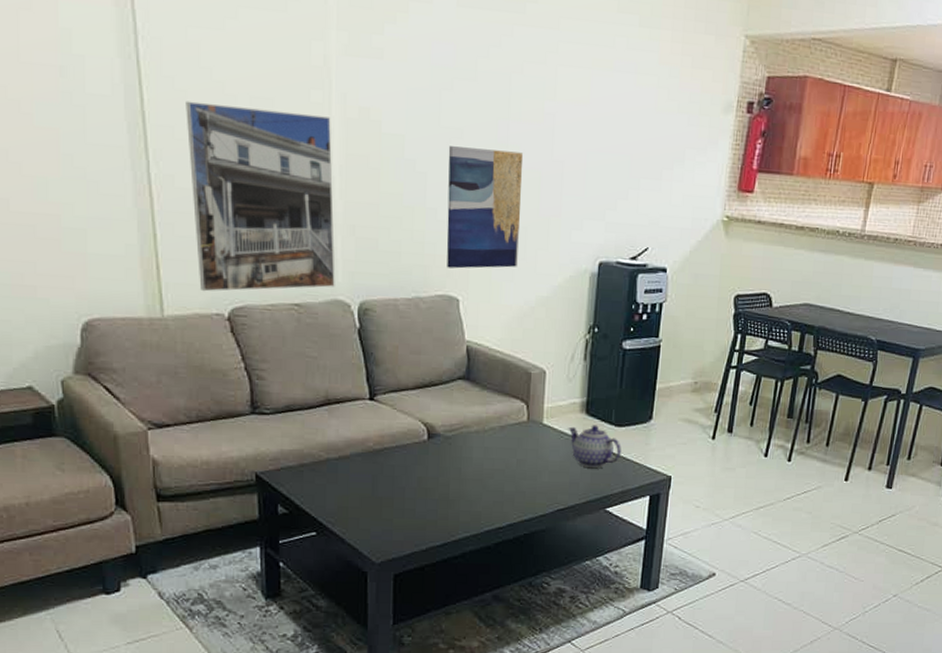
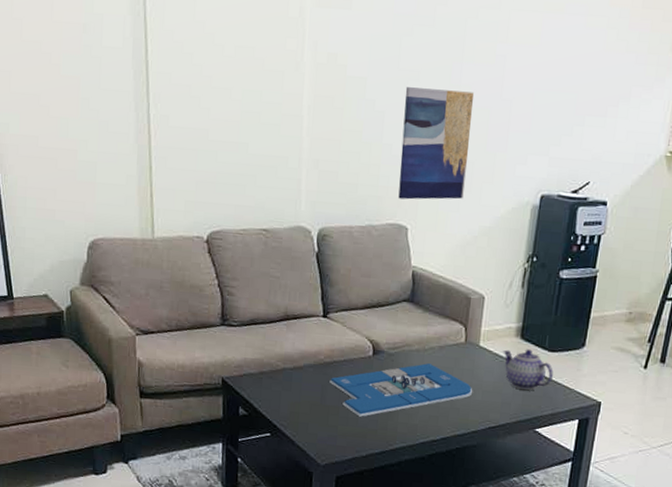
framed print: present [186,101,335,292] -> none [181,51,303,217]
board game: none [381,445,539,508] -> present [329,363,473,417]

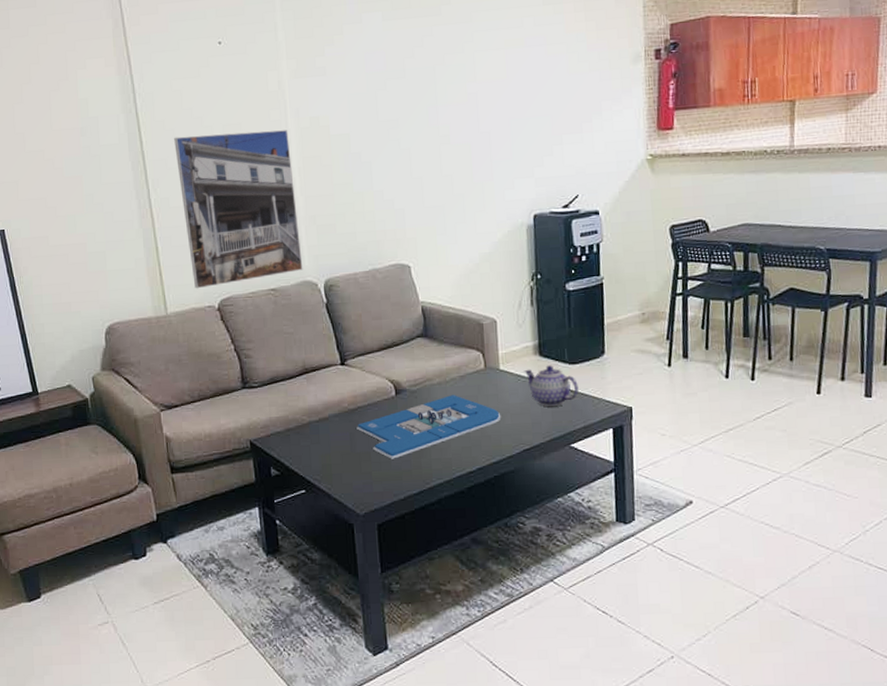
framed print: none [181,51,303,217] -> present [174,130,303,289]
wall art: present [398,87,475,200] -> none [387,130,459,240]

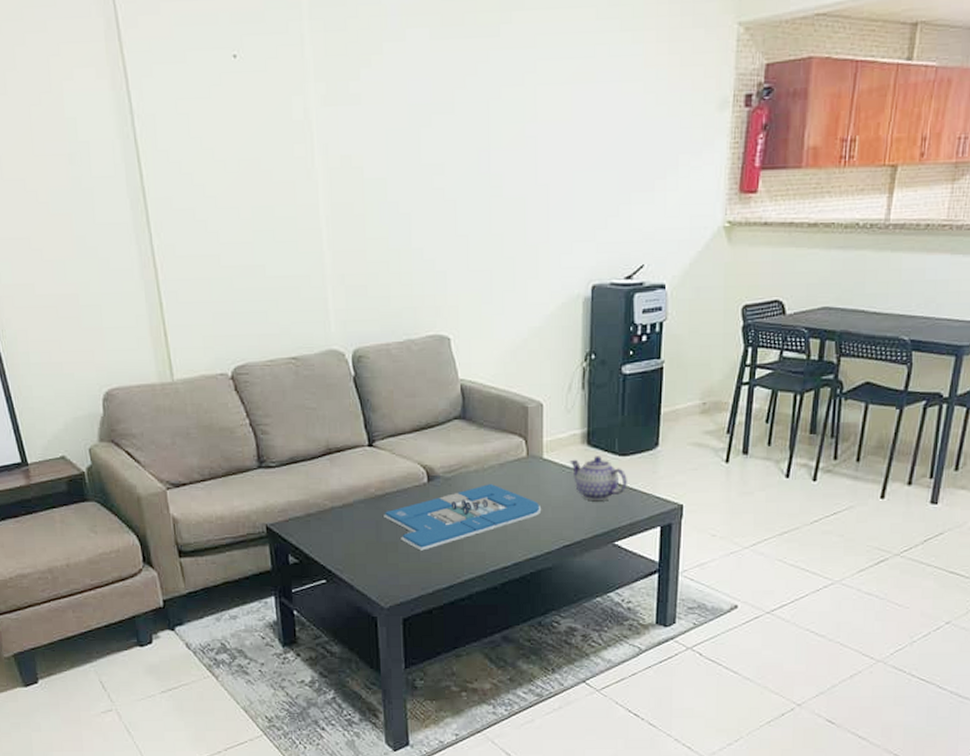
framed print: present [174,130,303,289] -> none [180,169,329,354]

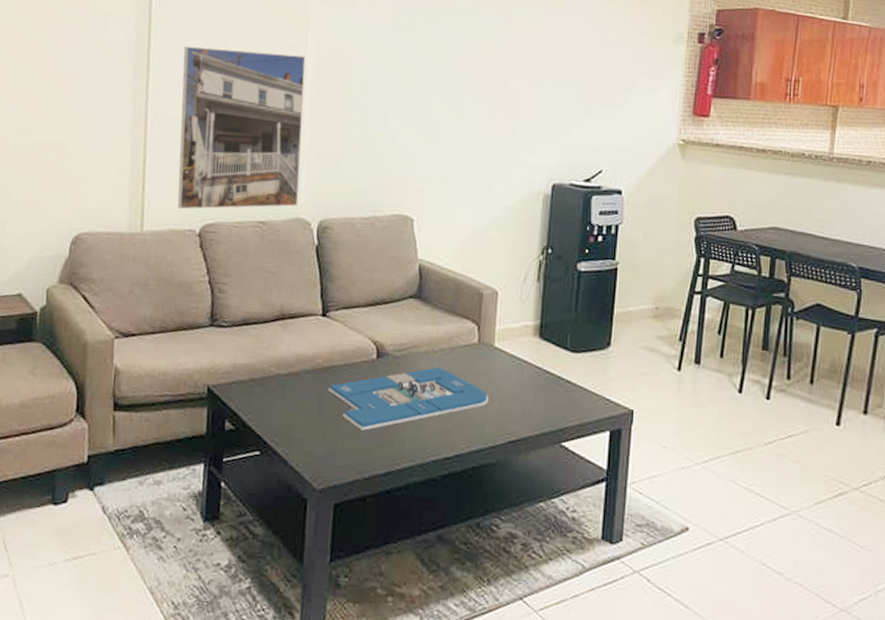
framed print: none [180,169,329,354] -> present [177,46,306,210]
teapot: present [569,456,627,500] -> none [520,349,578,397]

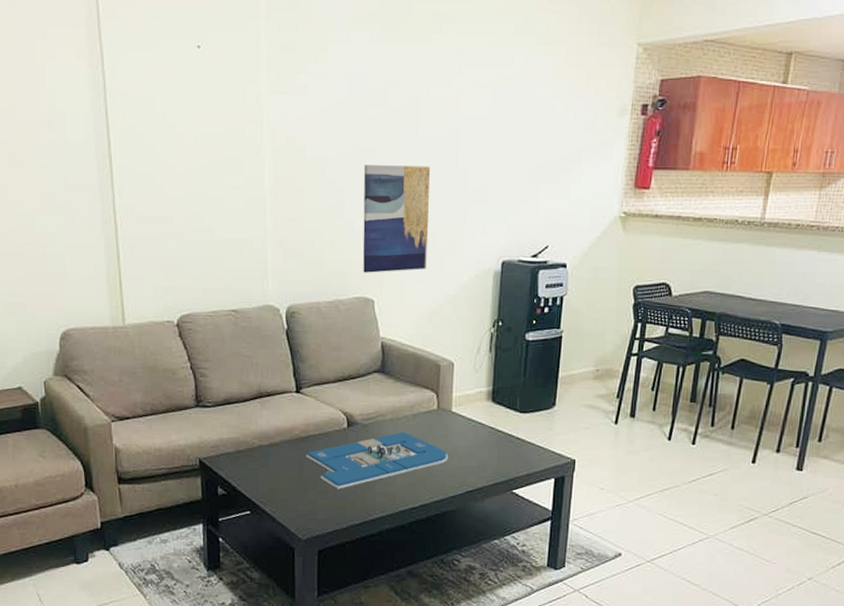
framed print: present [177,46,306,210] -> none [144,142,266,303]
wall art: none [403,79,479,190] -> present [362,165,431,273]

